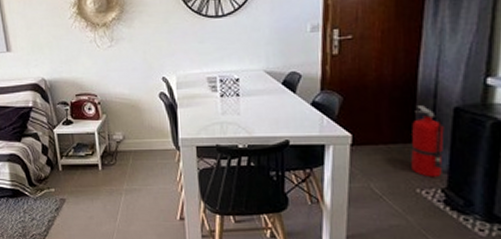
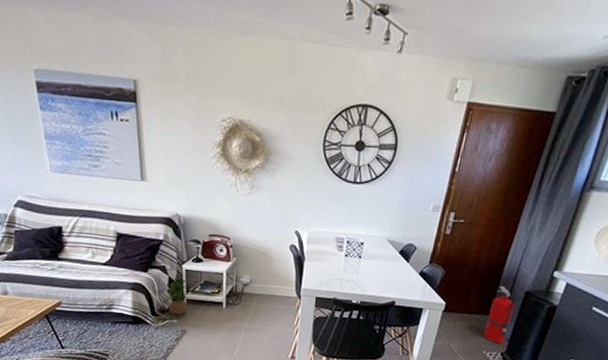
potted plant: none [40,142,64,186] -> present [165,276,188,318]

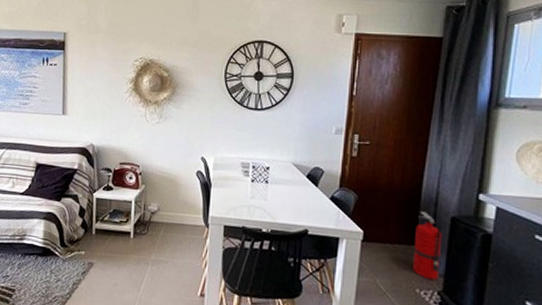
potted plant: present [165,276,188,318] -> none [75,205,96,250]

